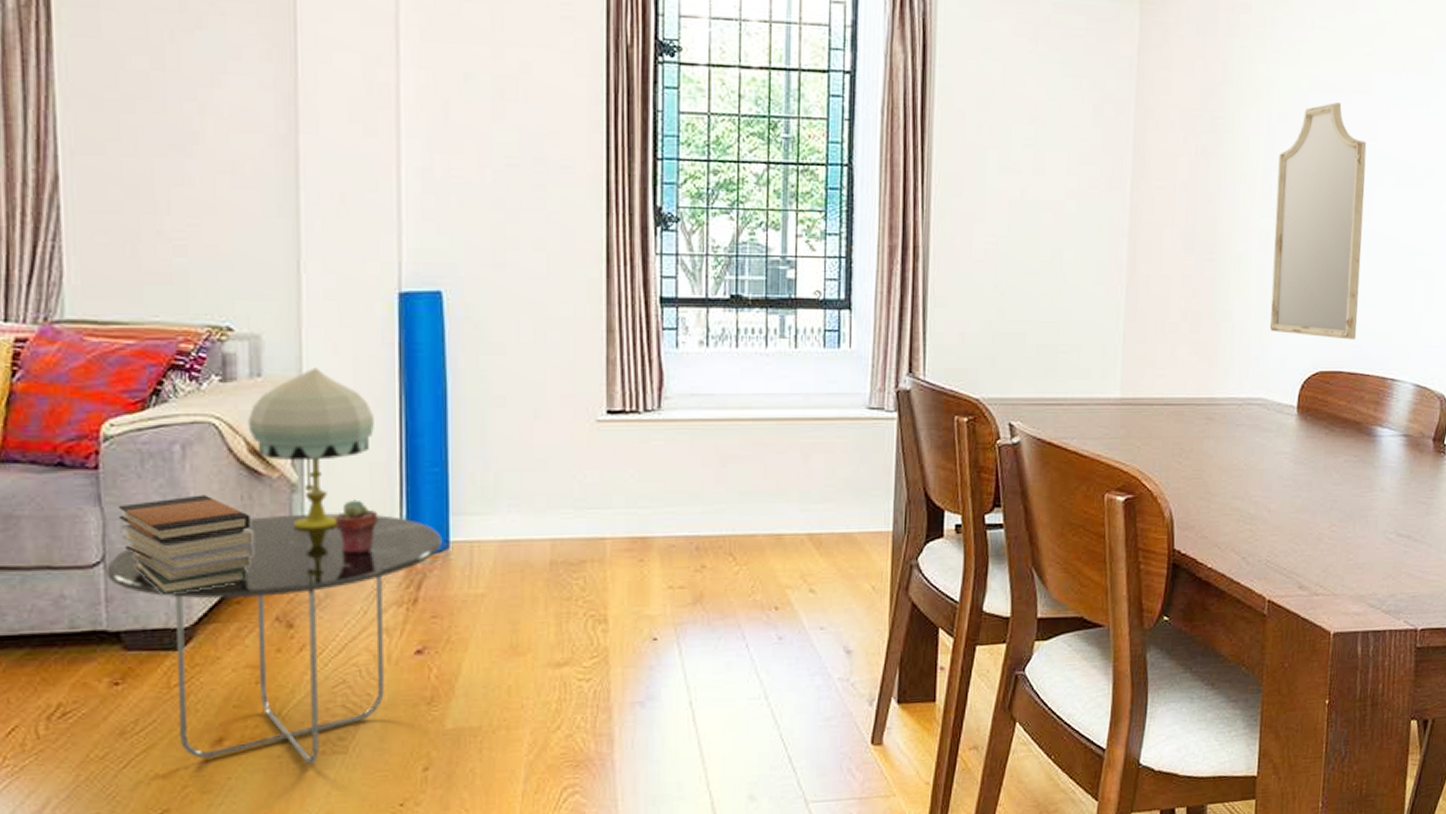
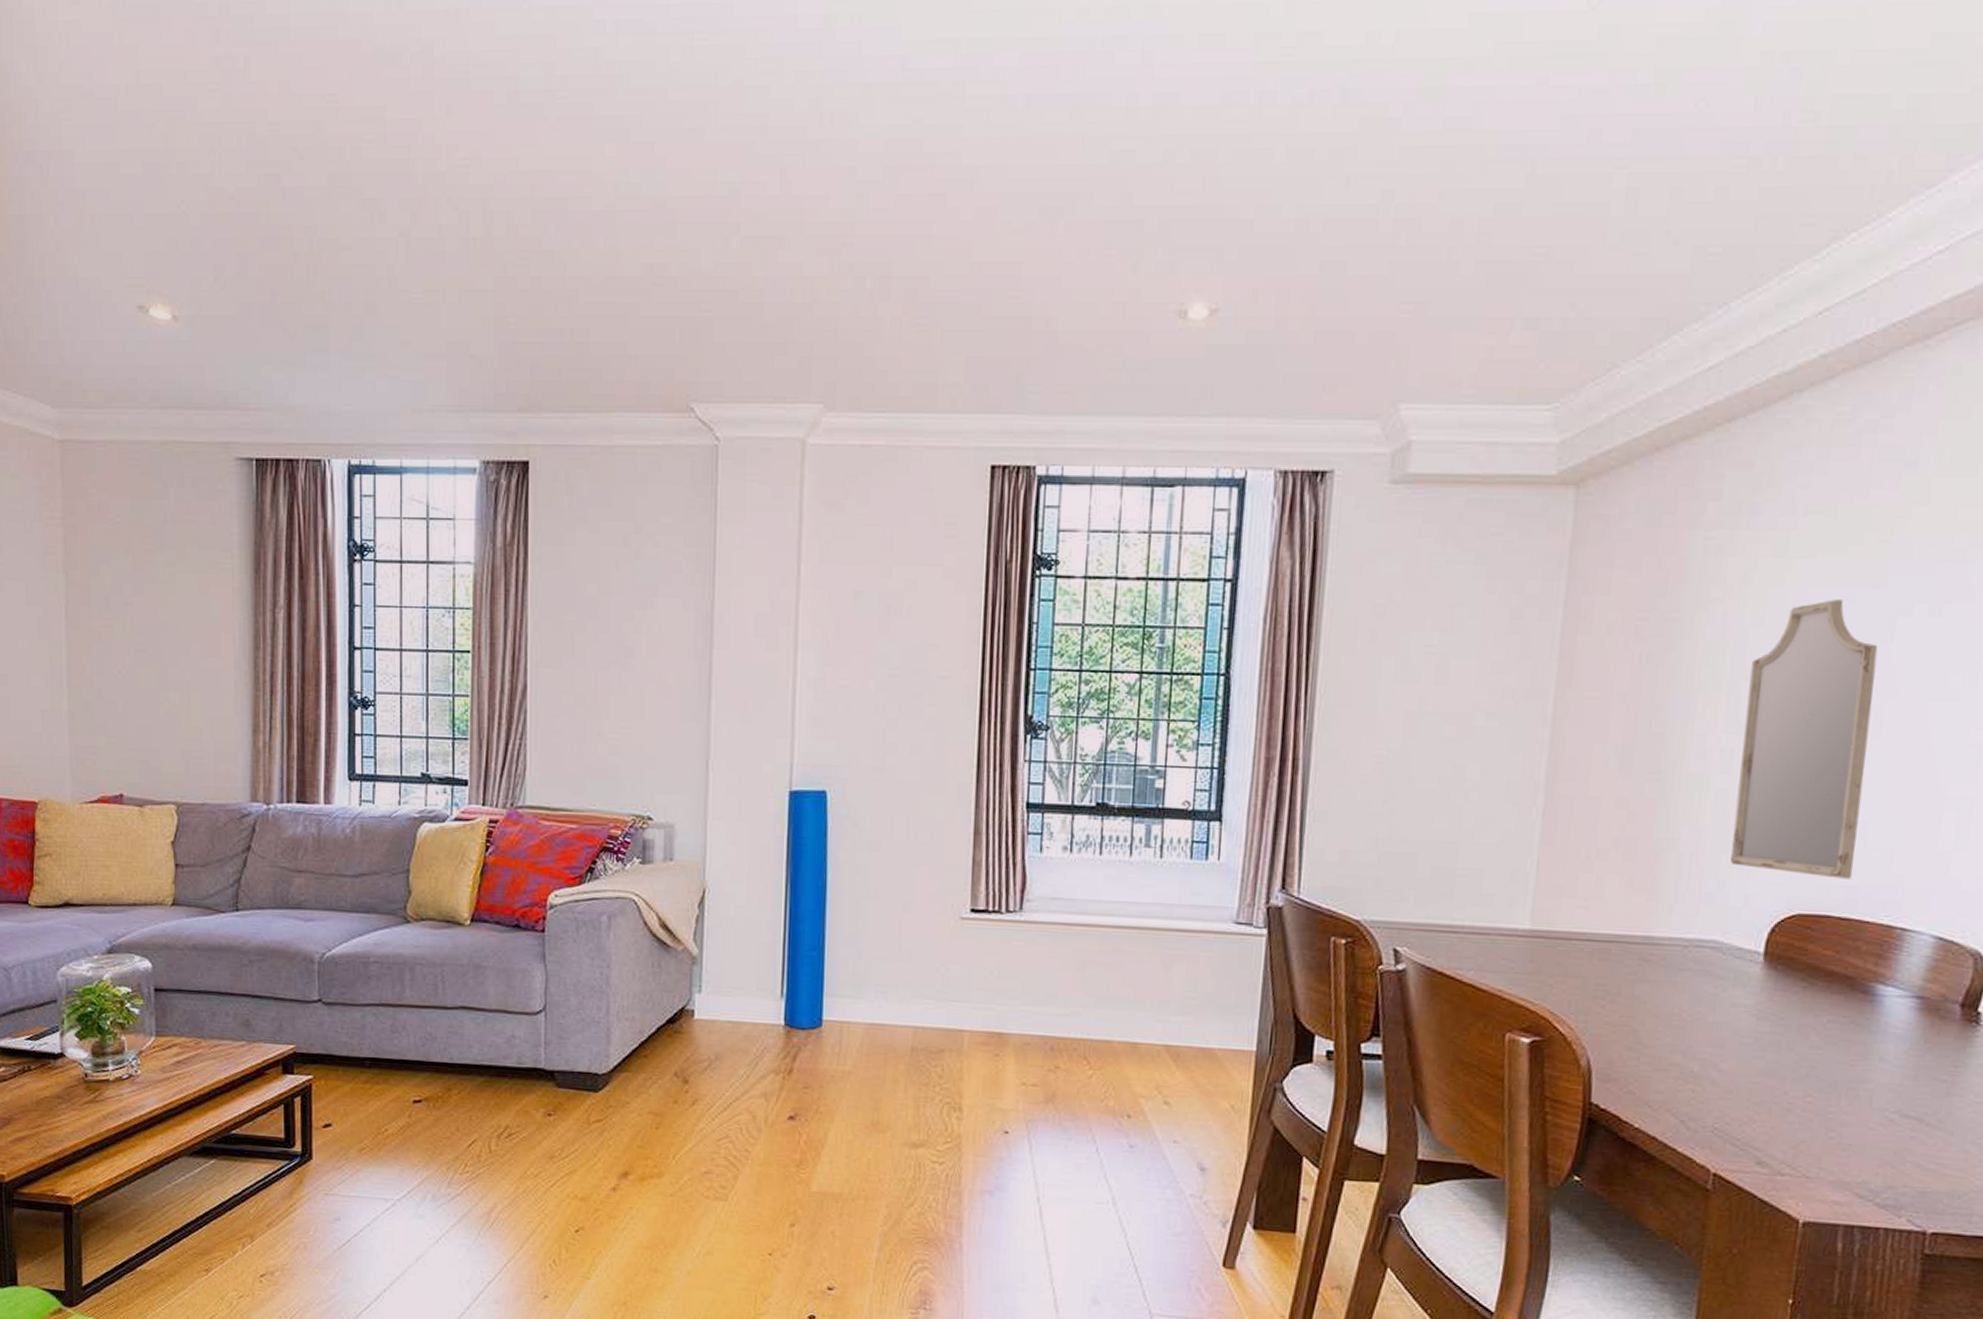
side table: present [106,513,442,765] -> none [547,983,816,1207]
book stack: present [118,494,255,596] -> none [557,960,661,1044]
table lamp: present [247,367,374,530] -> none [660,855,763,999]
potted succulent: present [335,499,377,555] -> none [726,975,762,1024]

